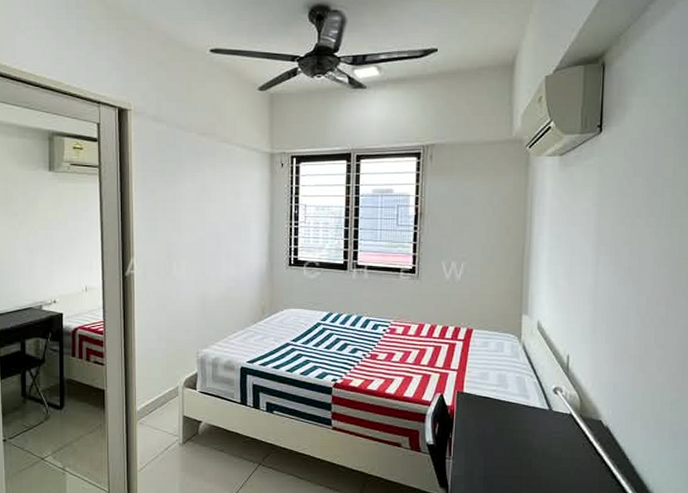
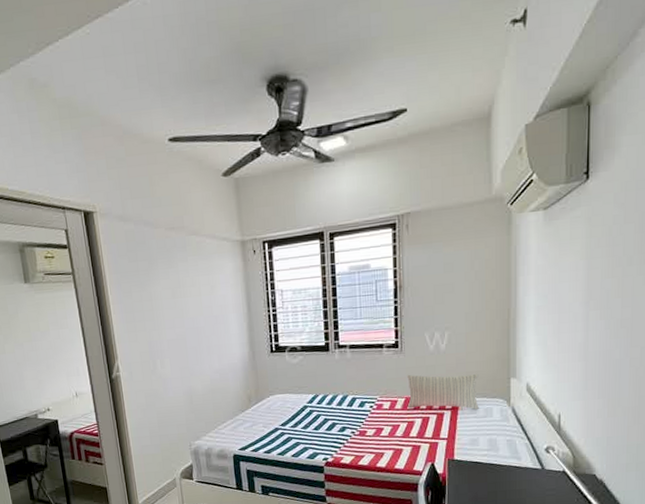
pillow: none [421,301,492,344] -> present [407,373,479,410]

